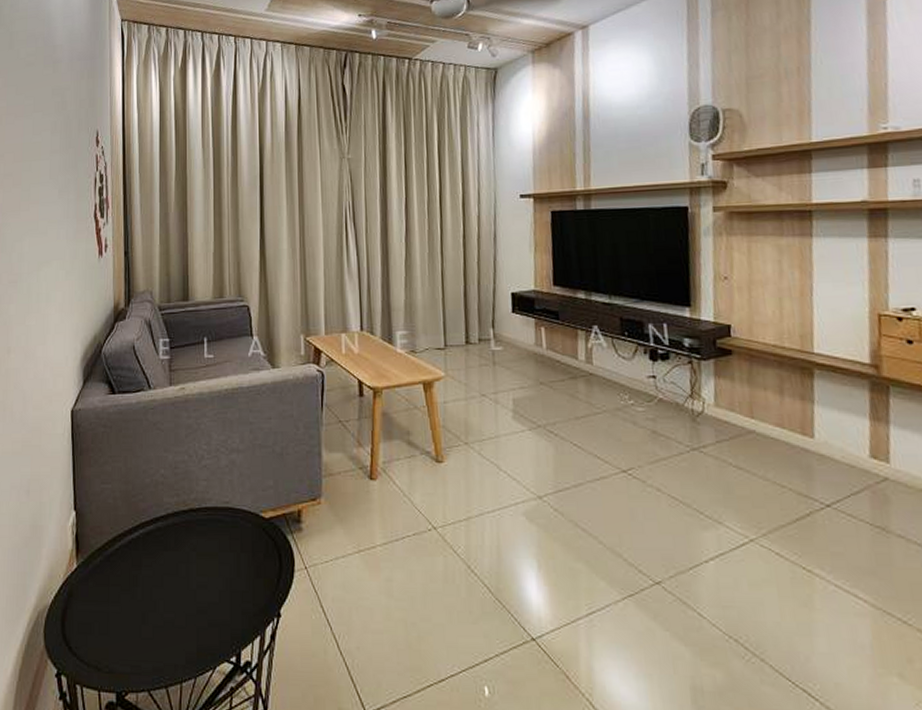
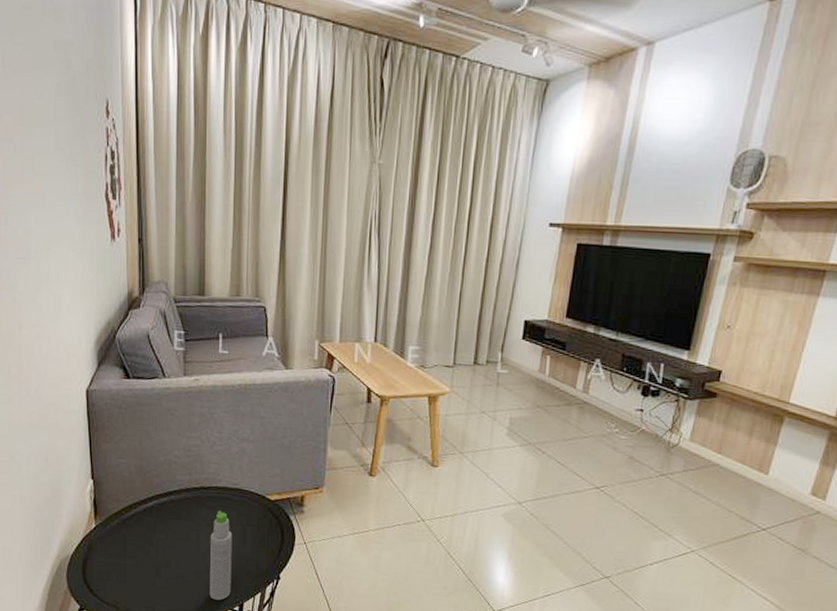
bottle: none [200,535,226,650] -> present [210,510,233,600]

